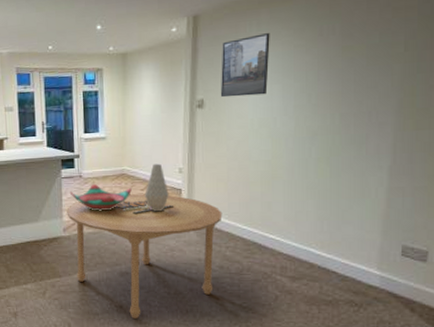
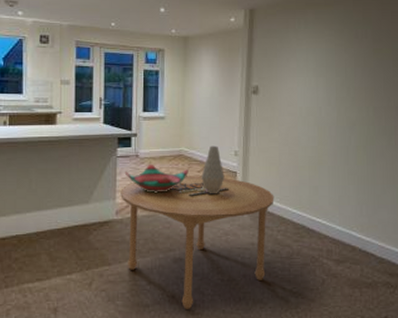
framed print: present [220,33,270,98] -> none [273,31,315,86]

